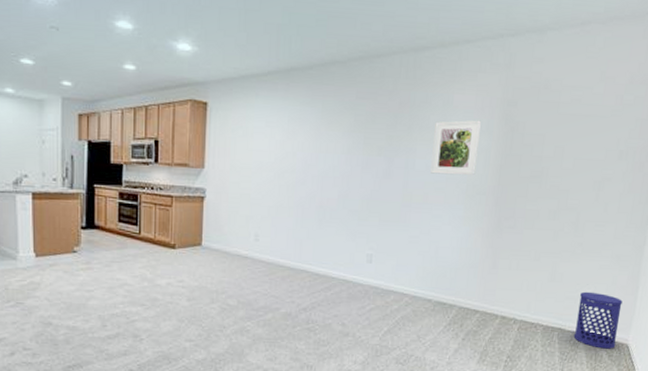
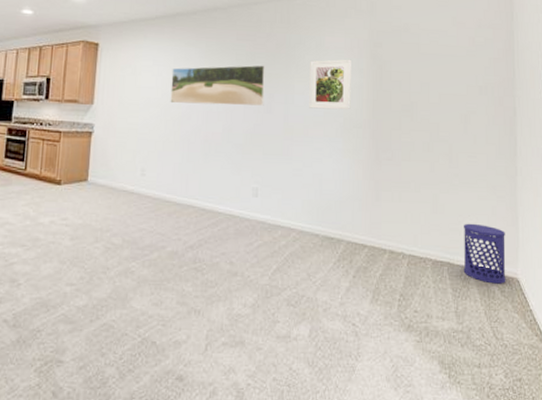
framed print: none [284,126,386,171] -> present [170,65,265,106]

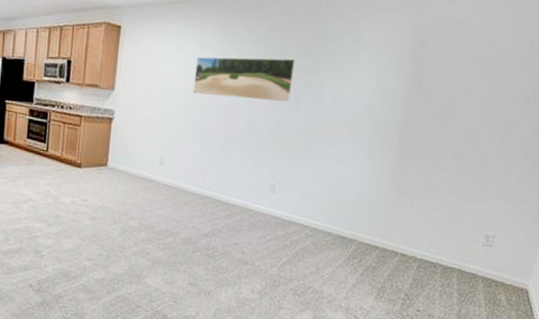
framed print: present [309,59,351,110] -> none [337,56,391,113]
waste bin: present [463,223,506,284] -> none [473,234,524,294]

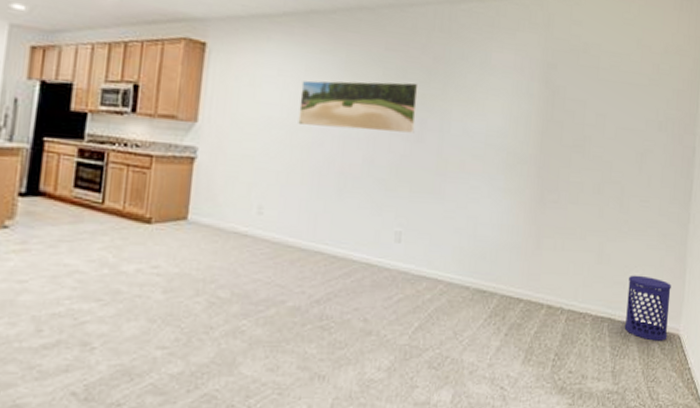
waste bin: none [473,234,524,294] -> present [624,275,671,341]

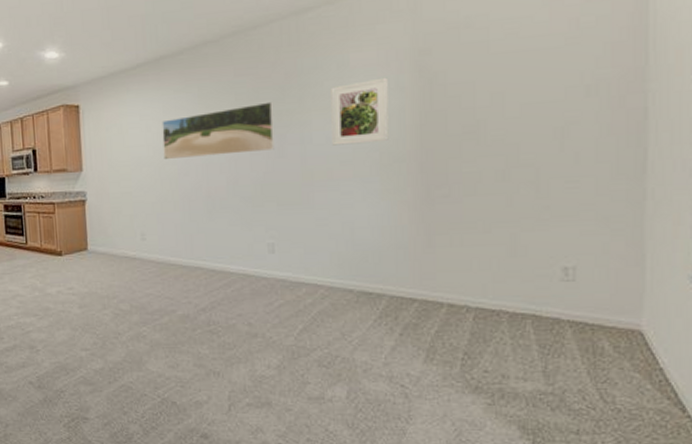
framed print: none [468,80,521,143] -> present [330,77,389,146]
waste bin: present [624,275,671,341] -> none [555,266,623,338]

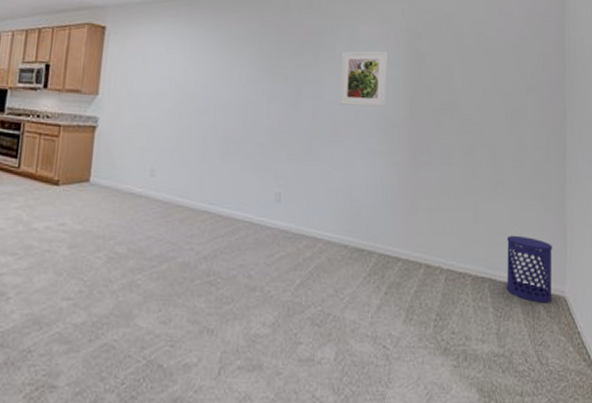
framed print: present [162,101,274,159] -> none [185,55,292,101]
waste bin: none [555,266,623,338] -> present [506,235,553,303]

